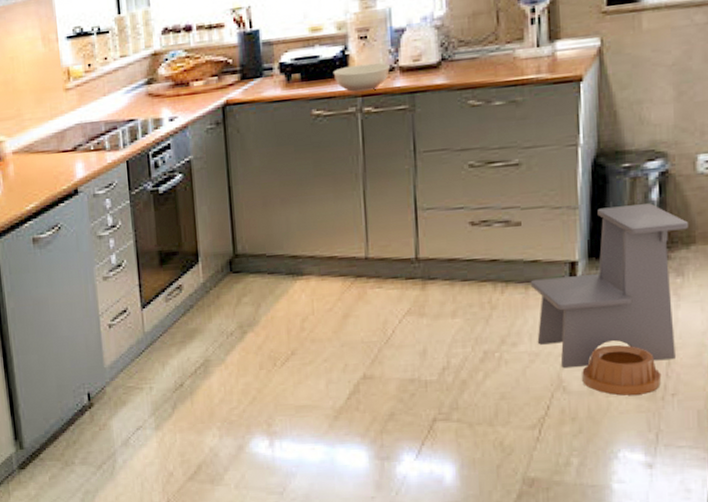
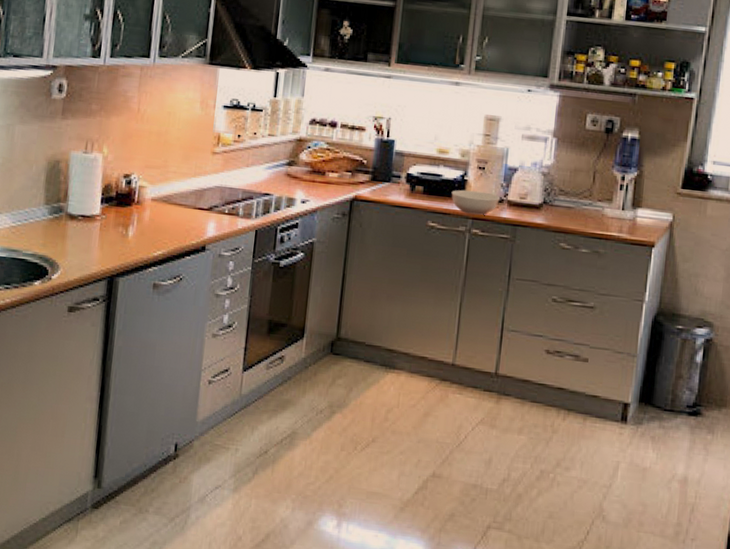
step stool: present [530,203,689,369] -> none [587,360,723,507]
pet bowl: present [582,345,662,396] -> none [619,484,685,535]

